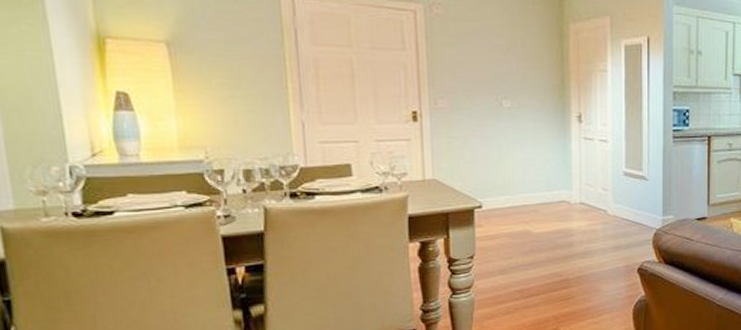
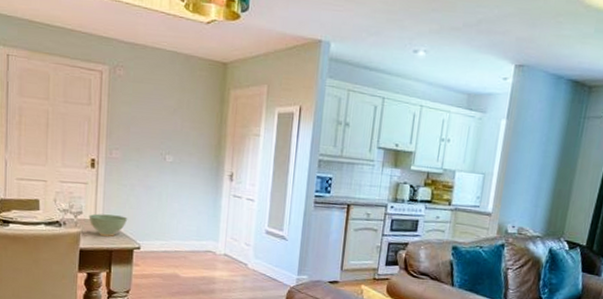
bowl: none [415,173,464,199] -> present [89,213,128,237]

